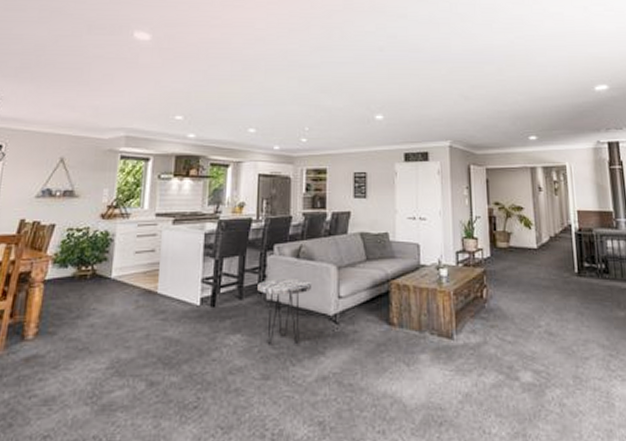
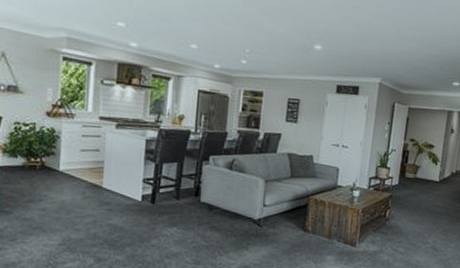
side table: present [257,279,312,345] -> none [193,185,242,239]

